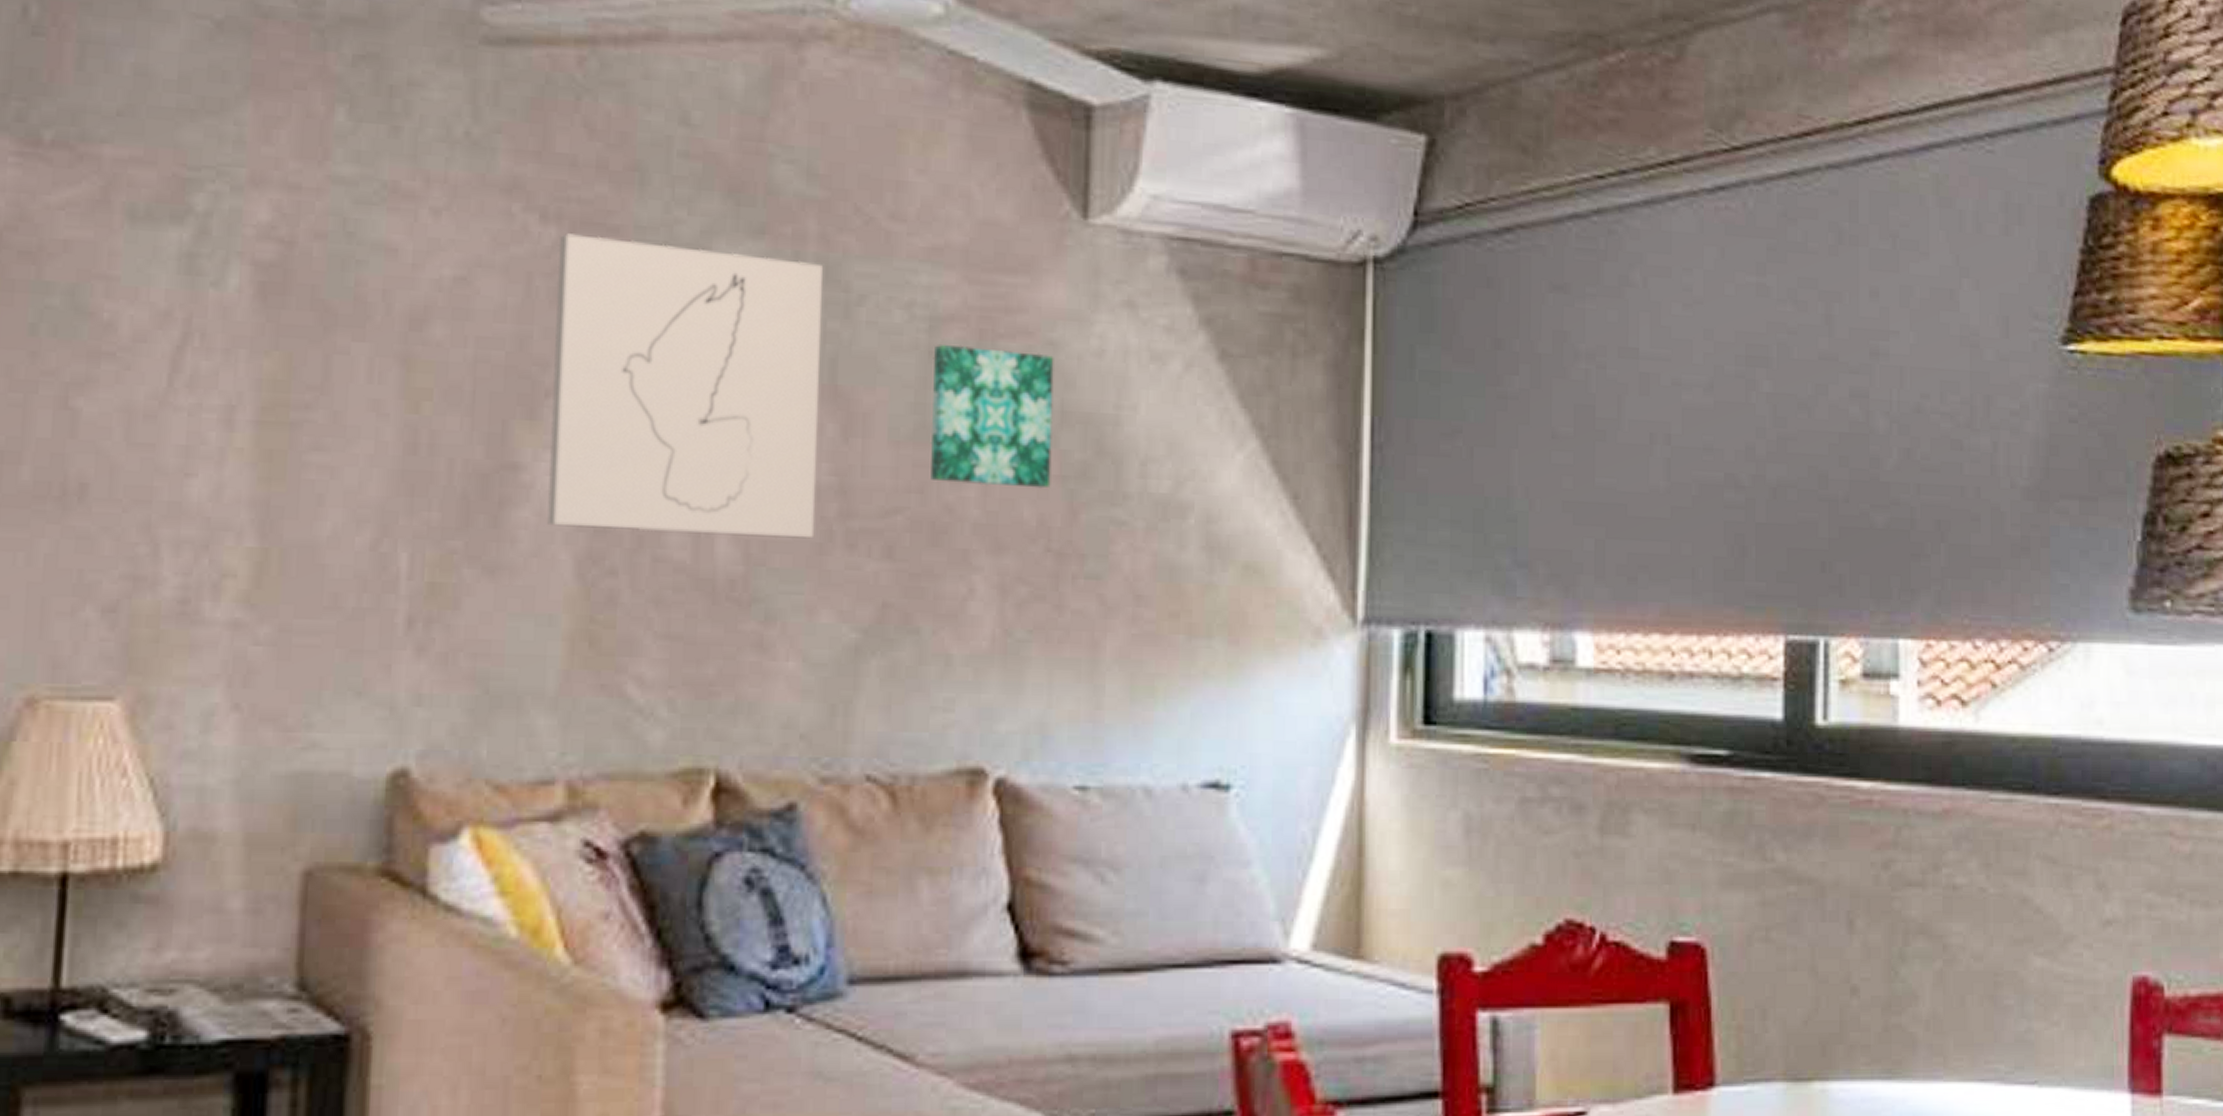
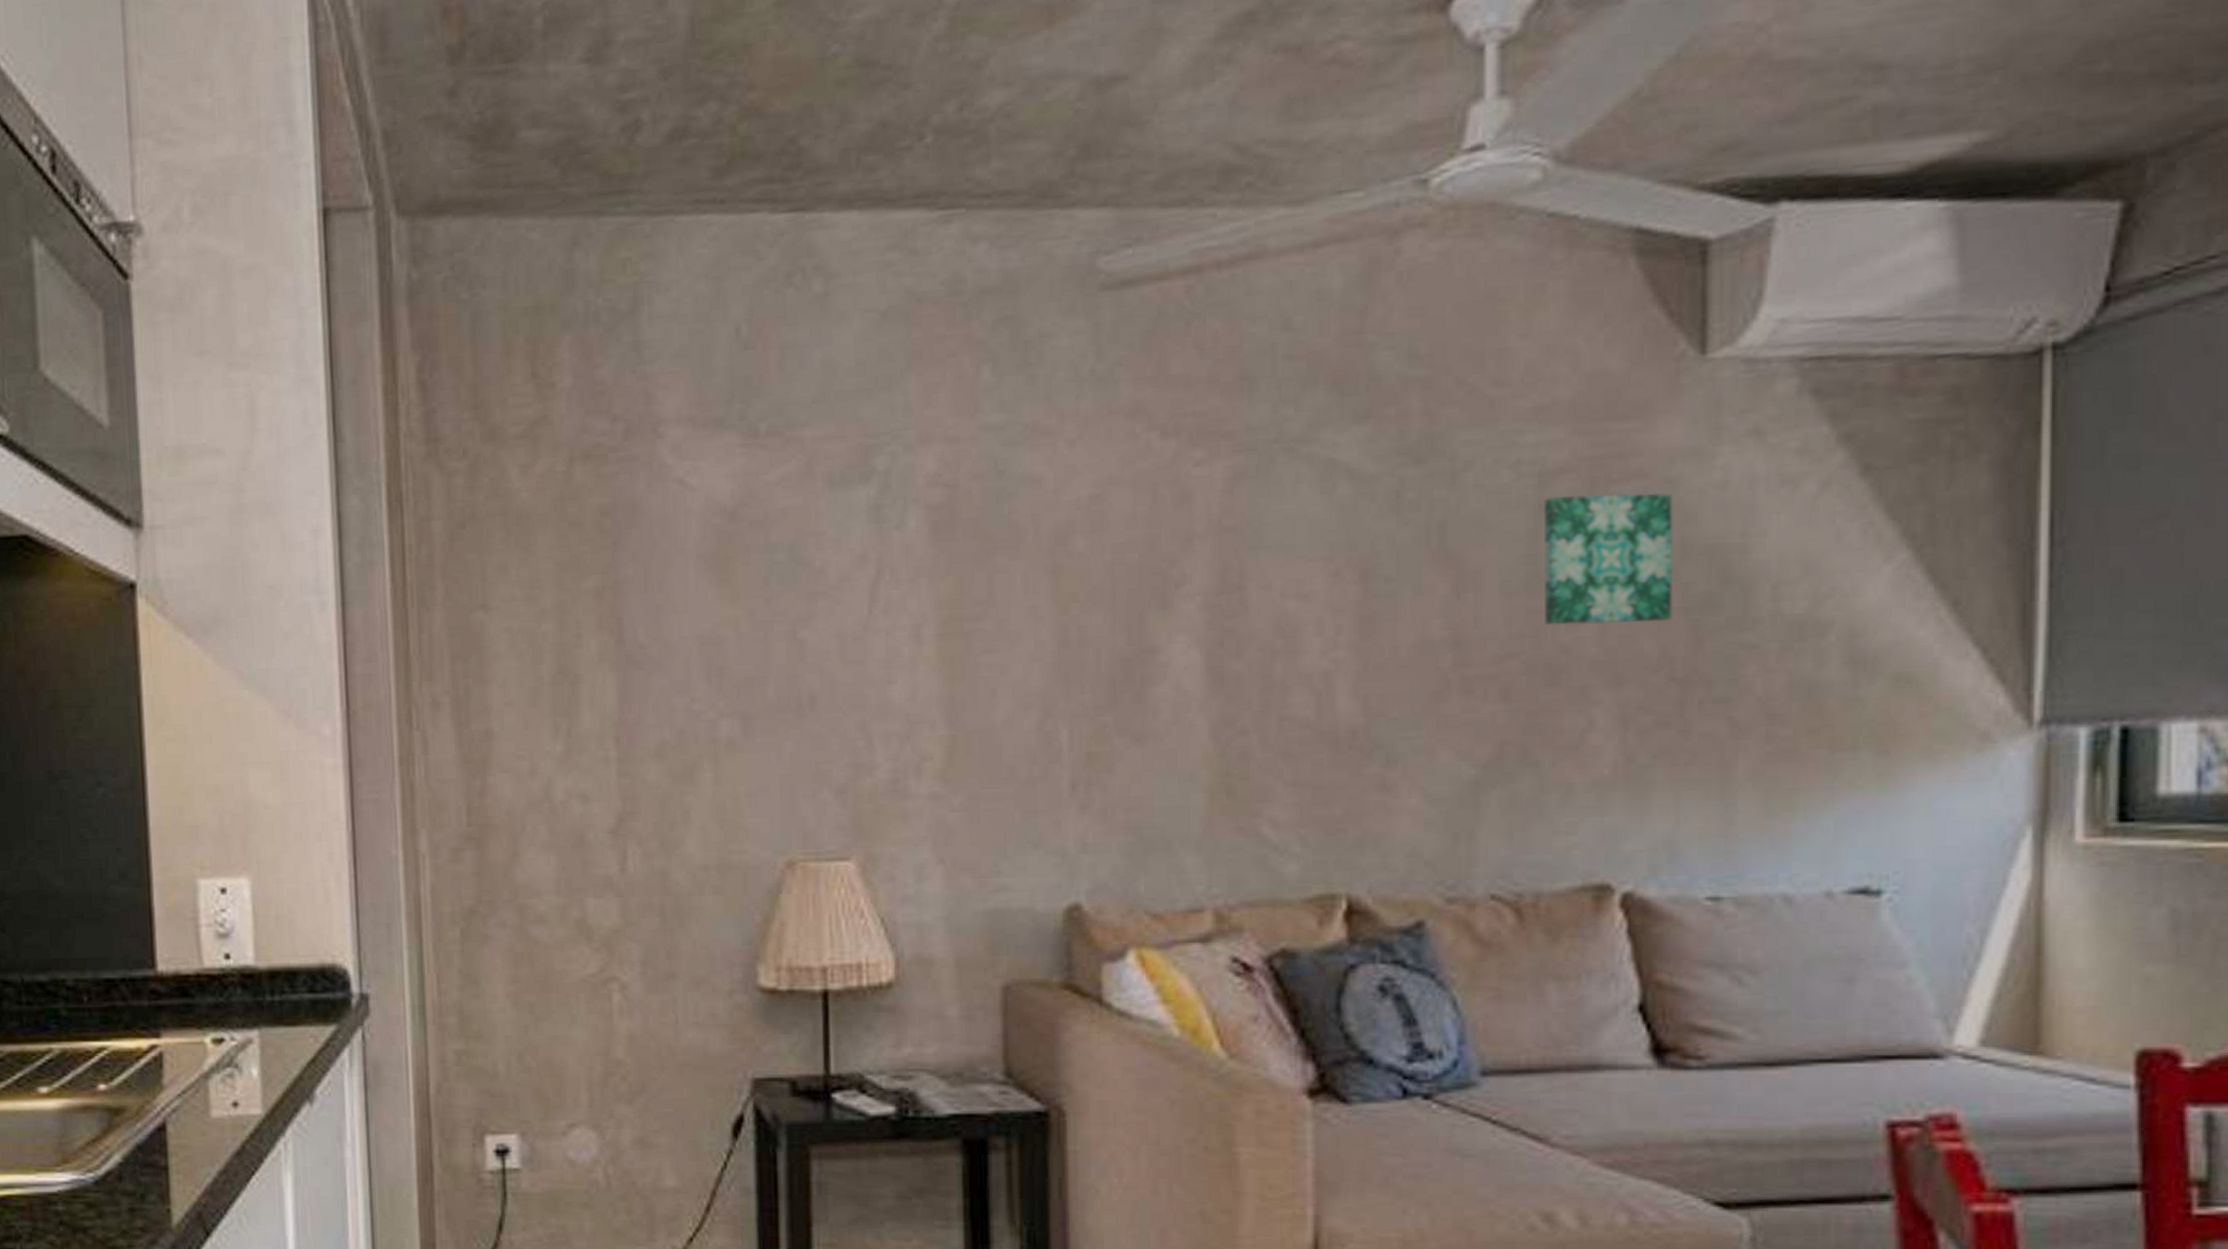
wall art: present [547,233,823,539] -> none [1178,437,1431,697]

